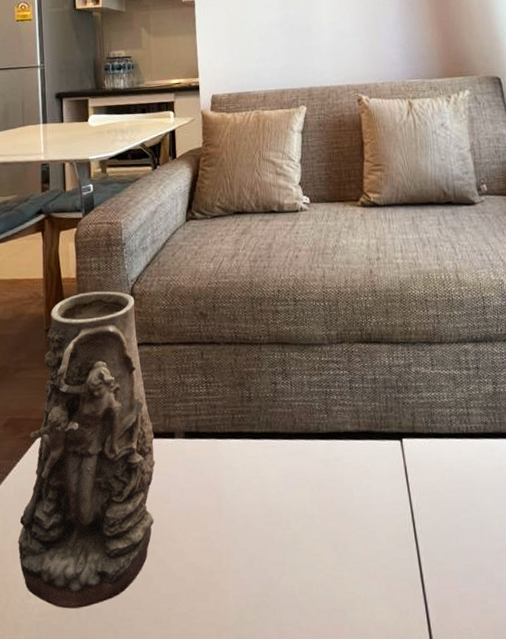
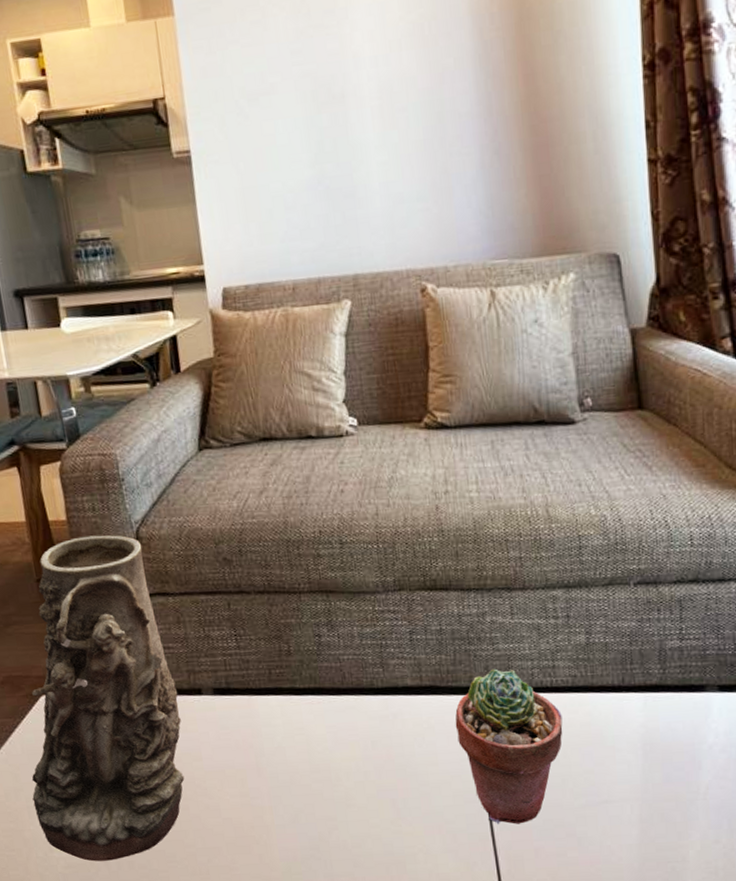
potted succulent: none [387,415,479,570] -> present [455,668,563,824]

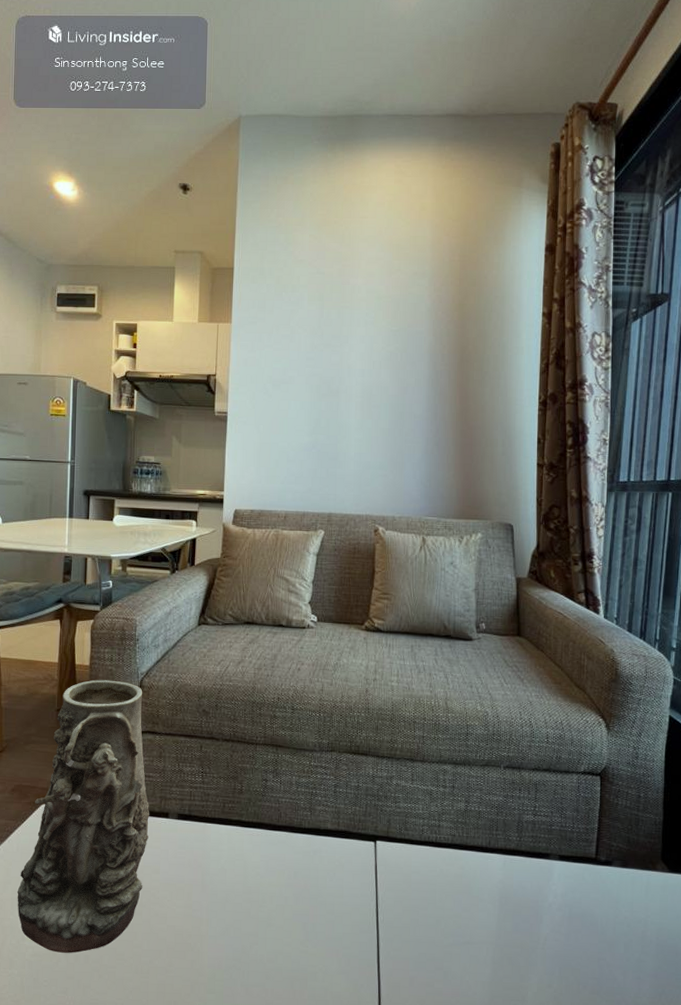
potted succulent: present [455,668,563,824] -> none [360,822,441,955]

